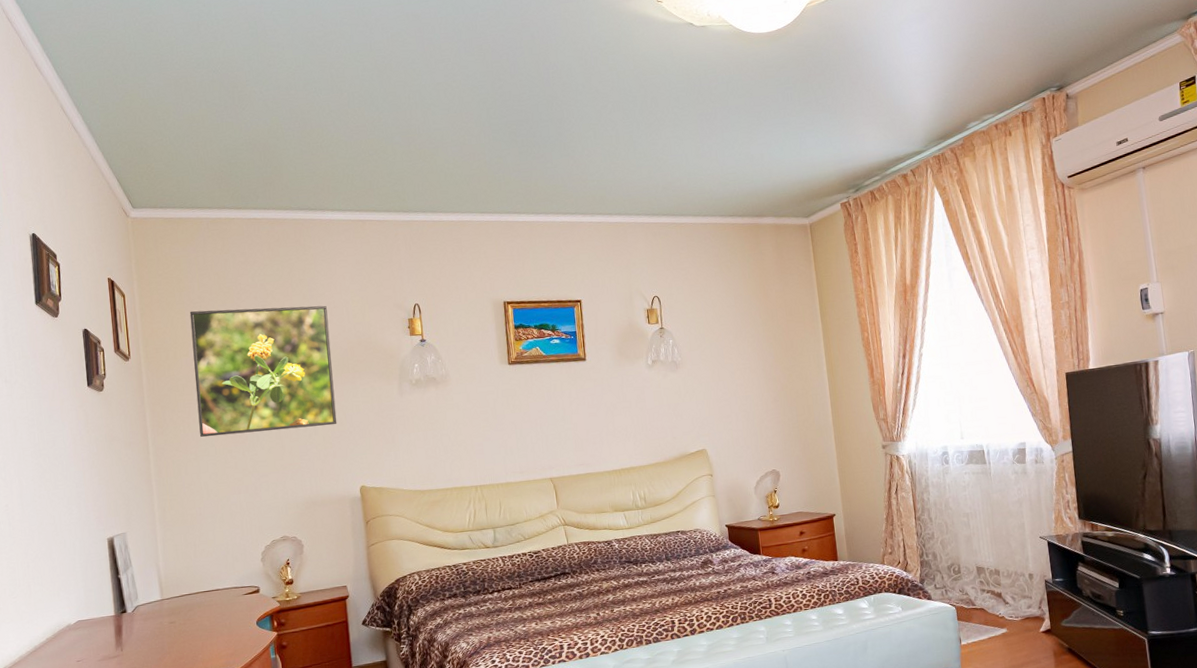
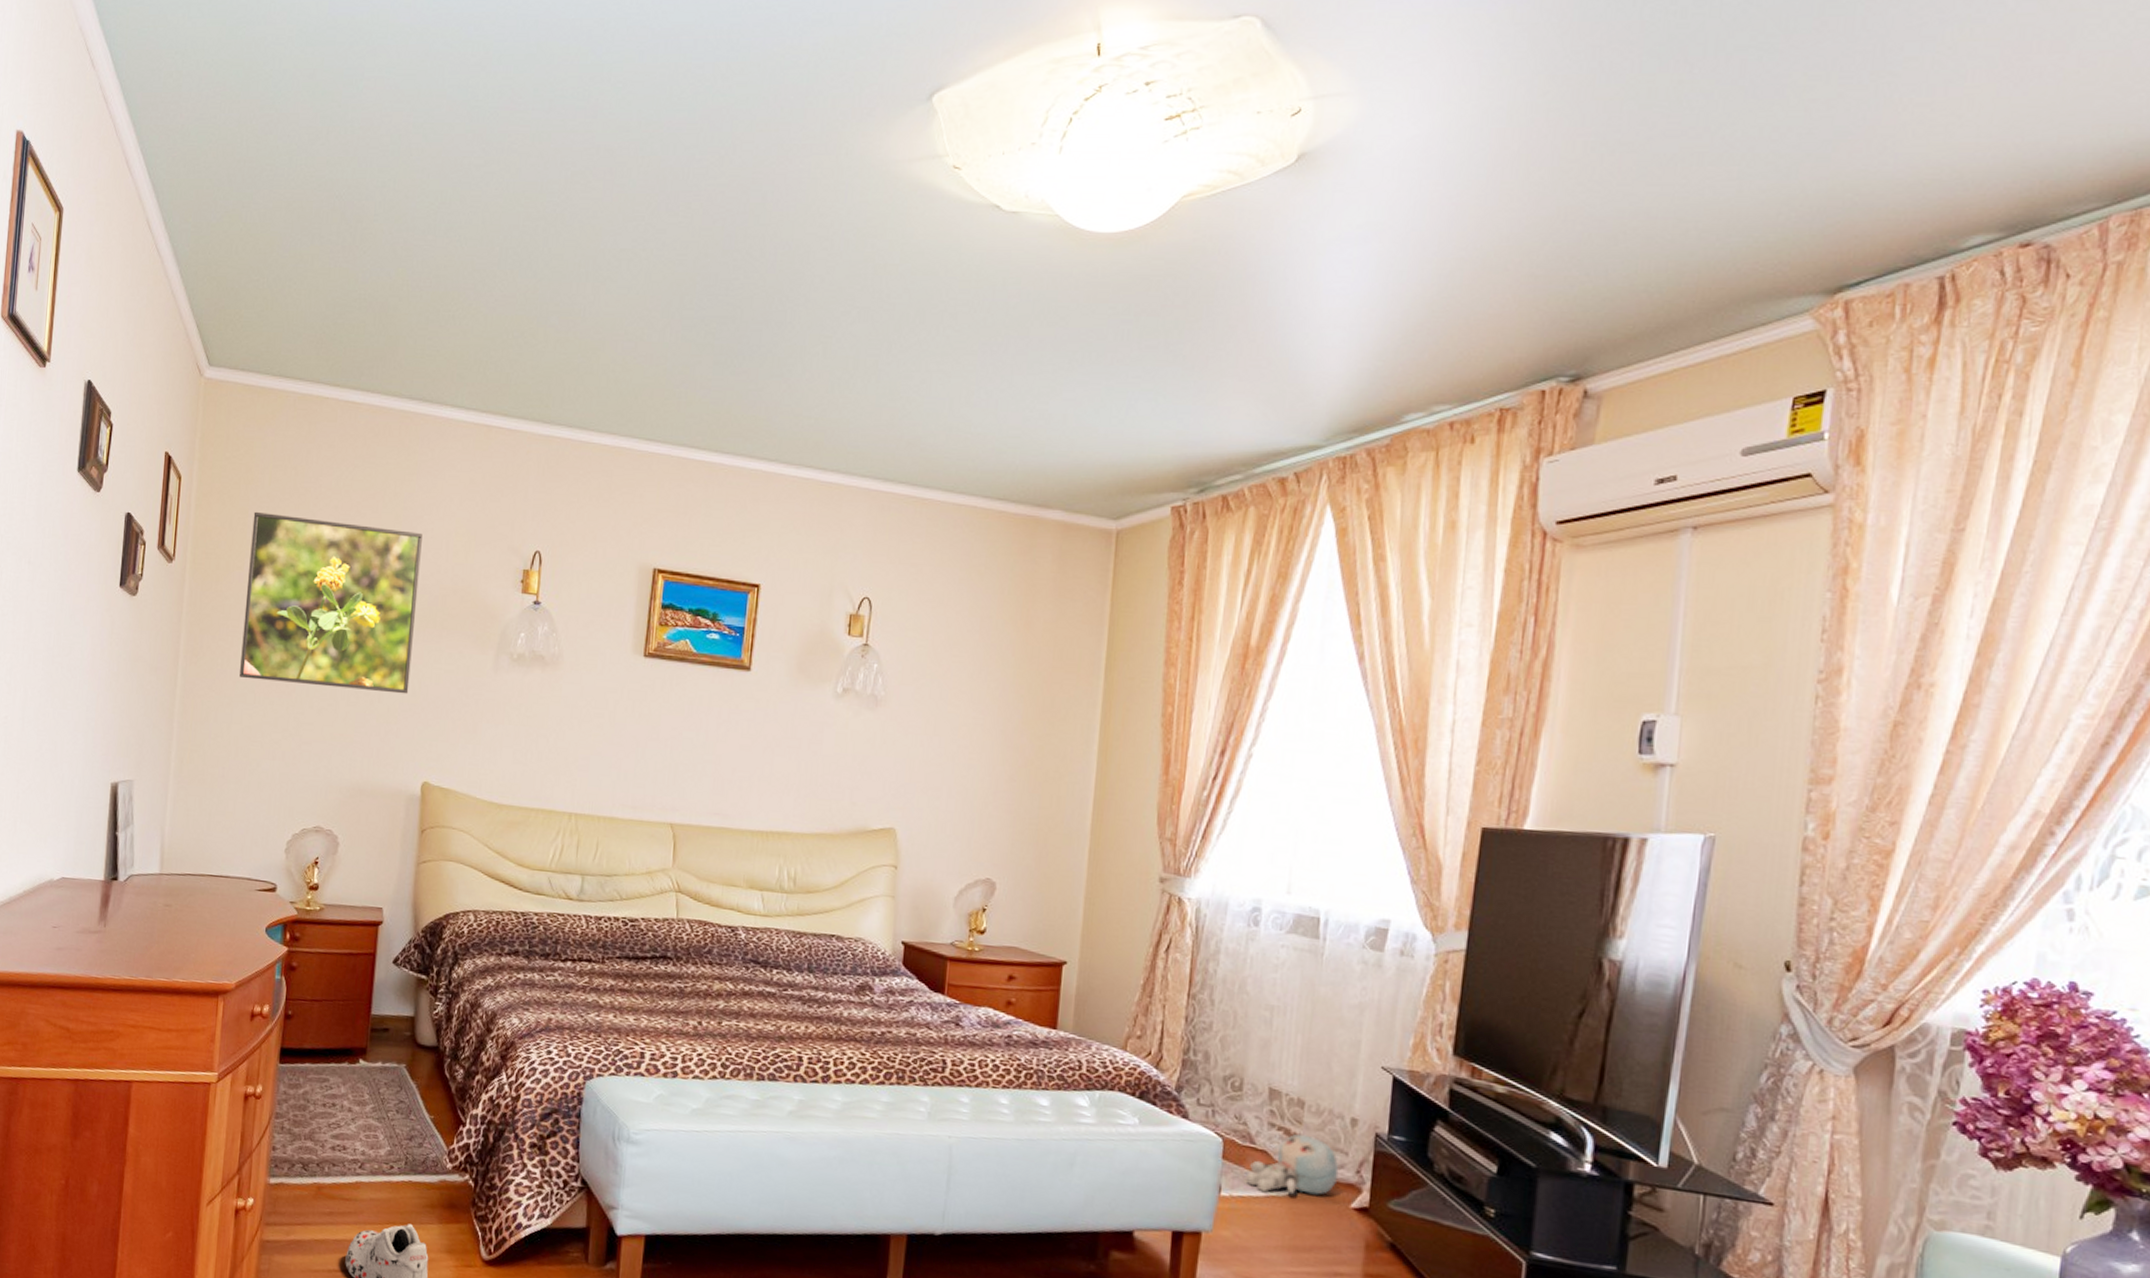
plush toy: none [974,591,1029,636] -> present [1245,1133,1341,1195]

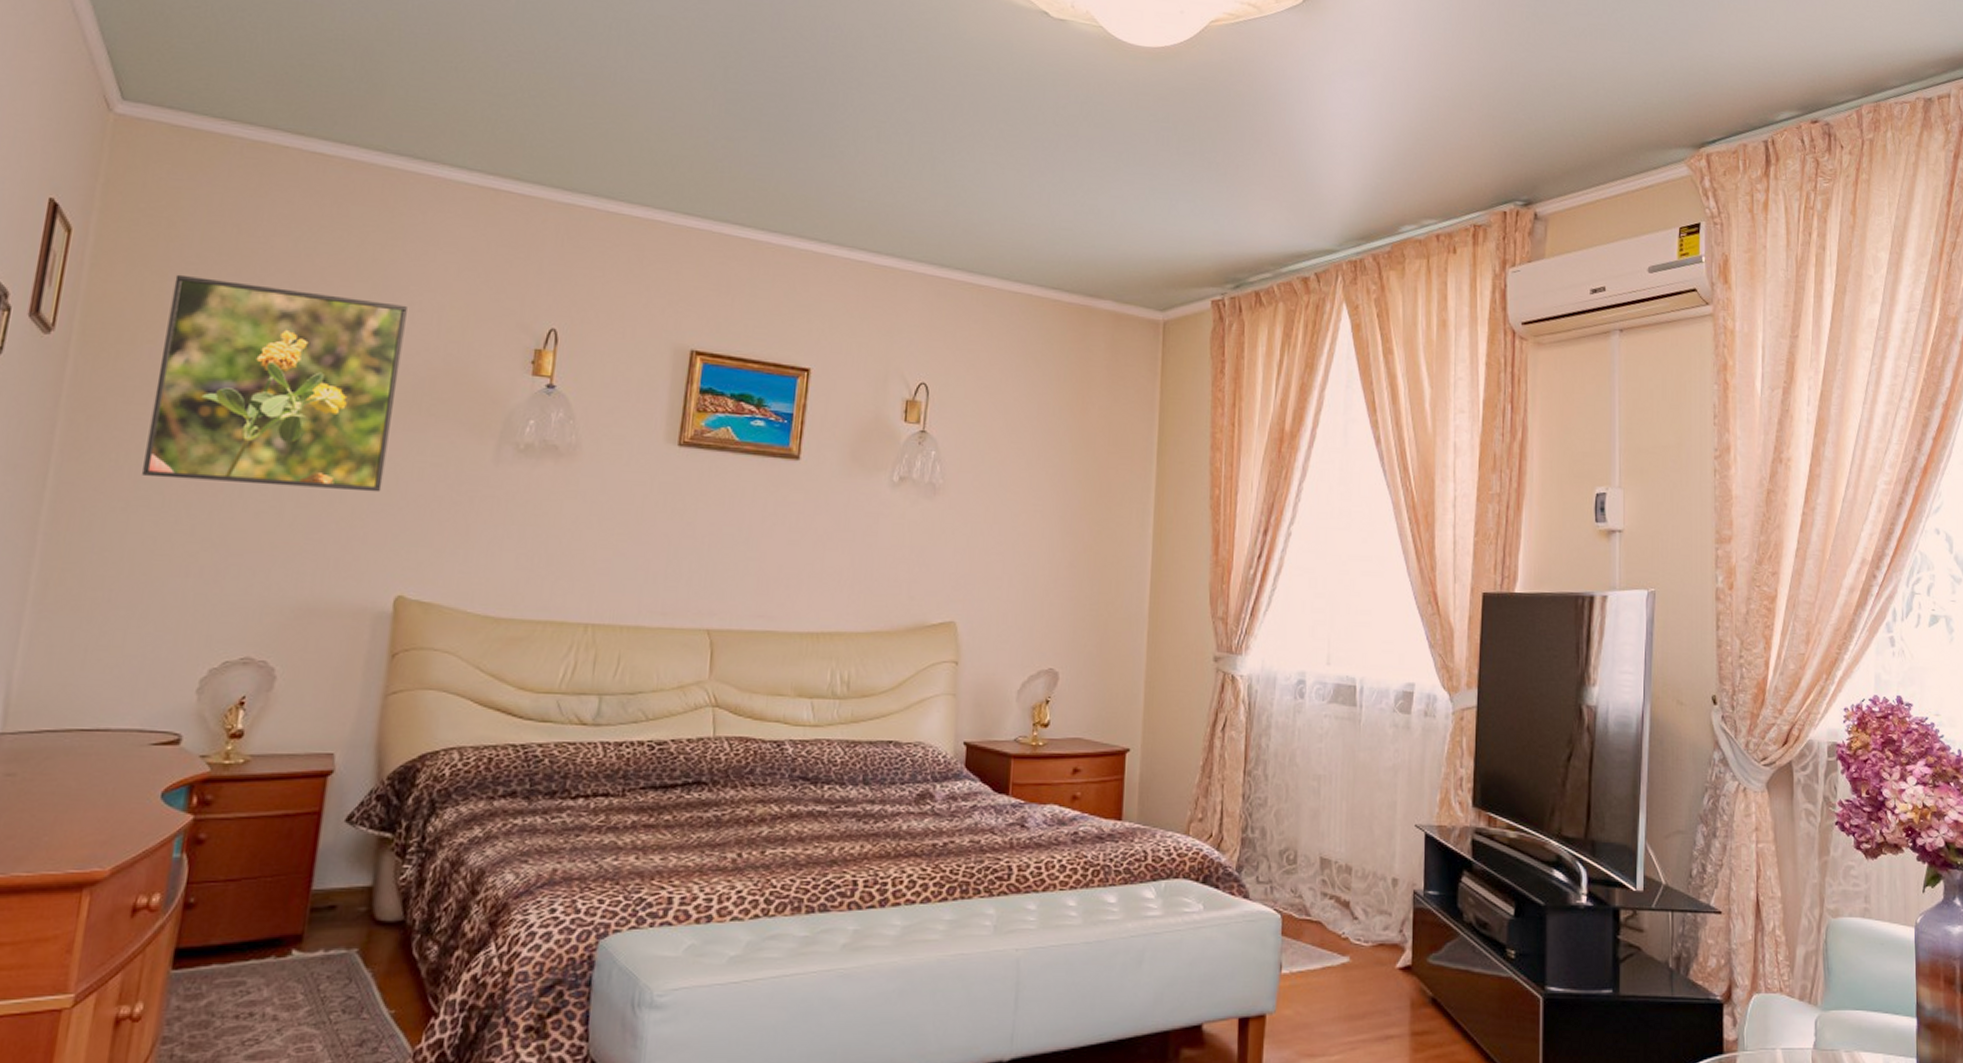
plush toy: present [1245,1133,1341,1195] -> none [1303,900,1385,964]

